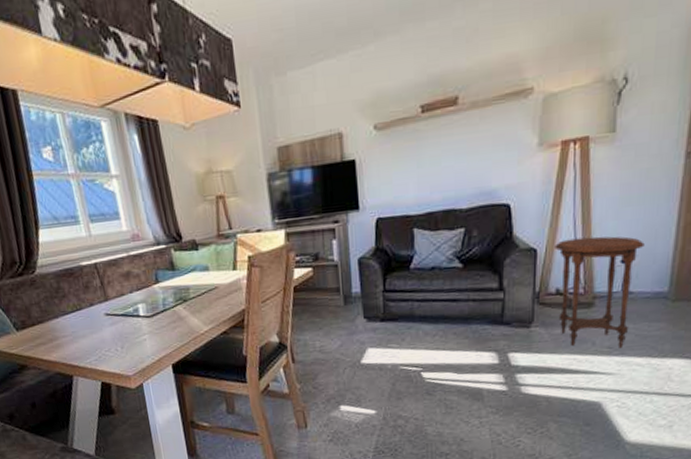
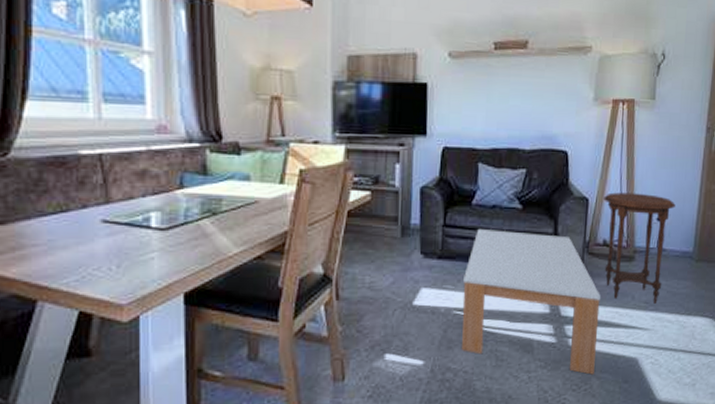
coffee table: none [407,289,555,419] -> present [462,228,600,375]

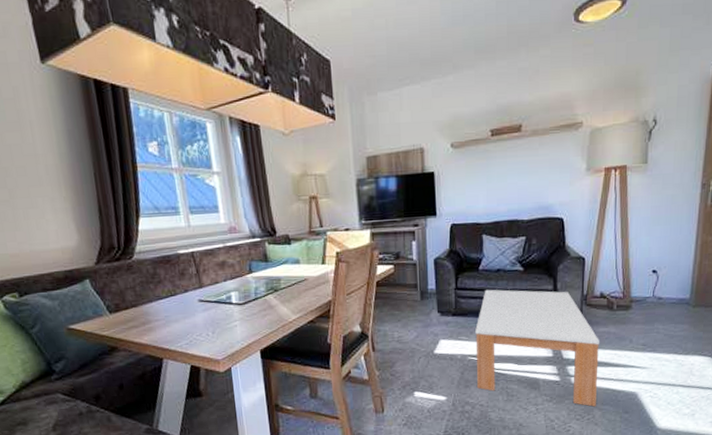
side table: present [602,192,676,304] -> none [598,249,671,346]

